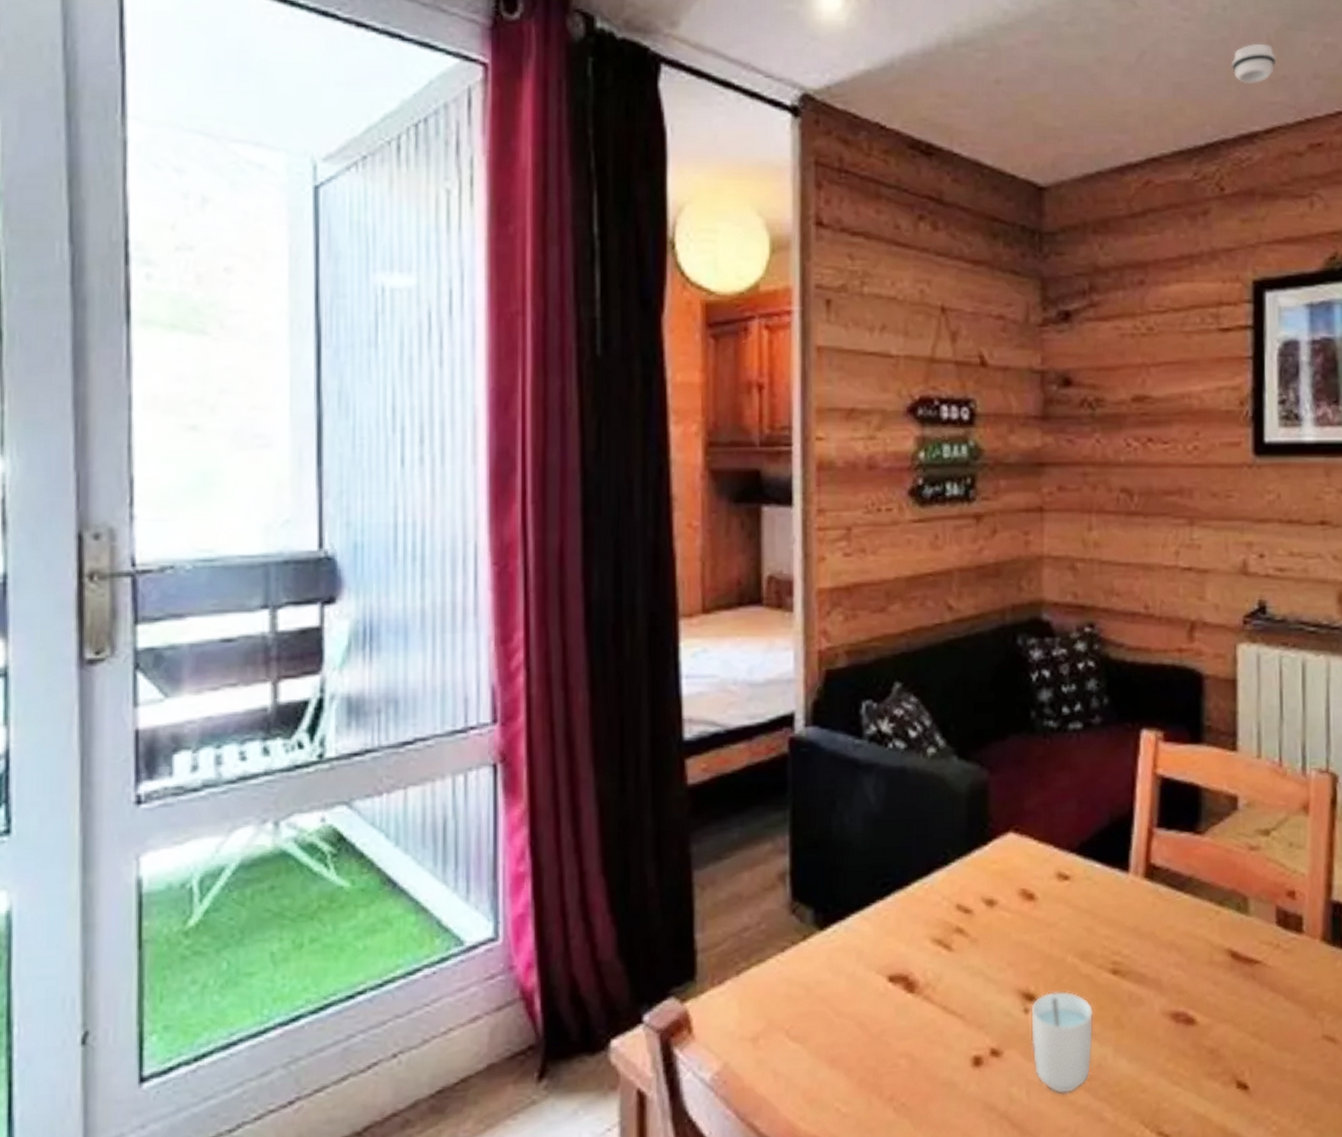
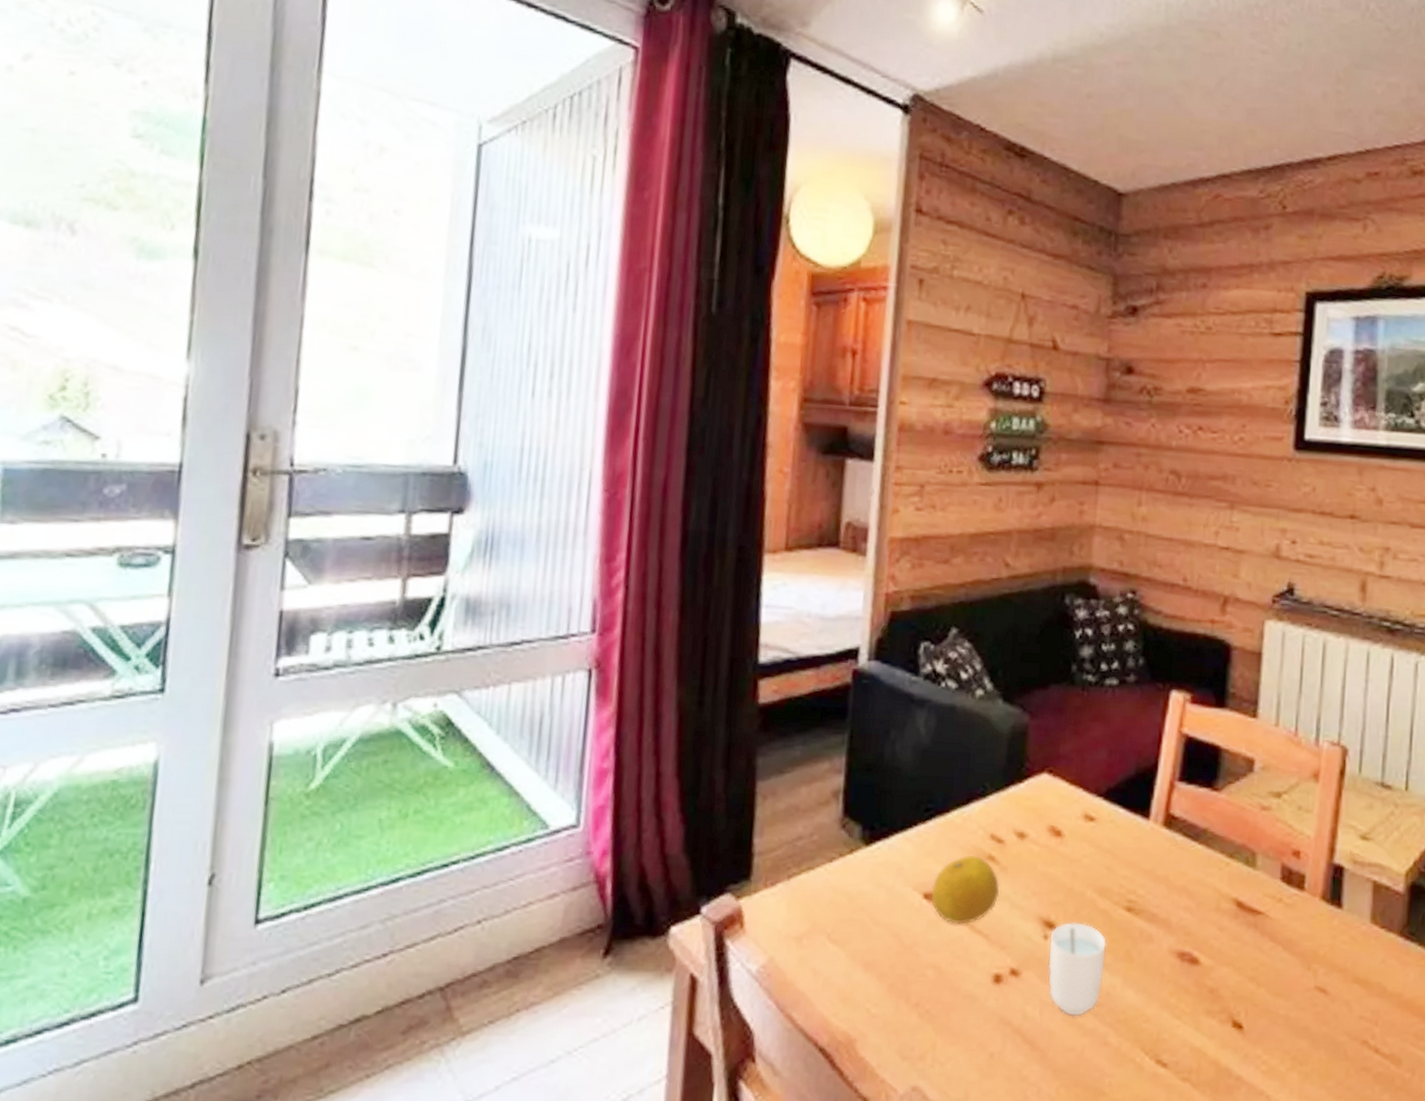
fruit: none [896,928,972,1007] -> present [931,854,1000,924]
smoke detector: present [1231,43,1277,84] -> none [1301,78,1343,115]

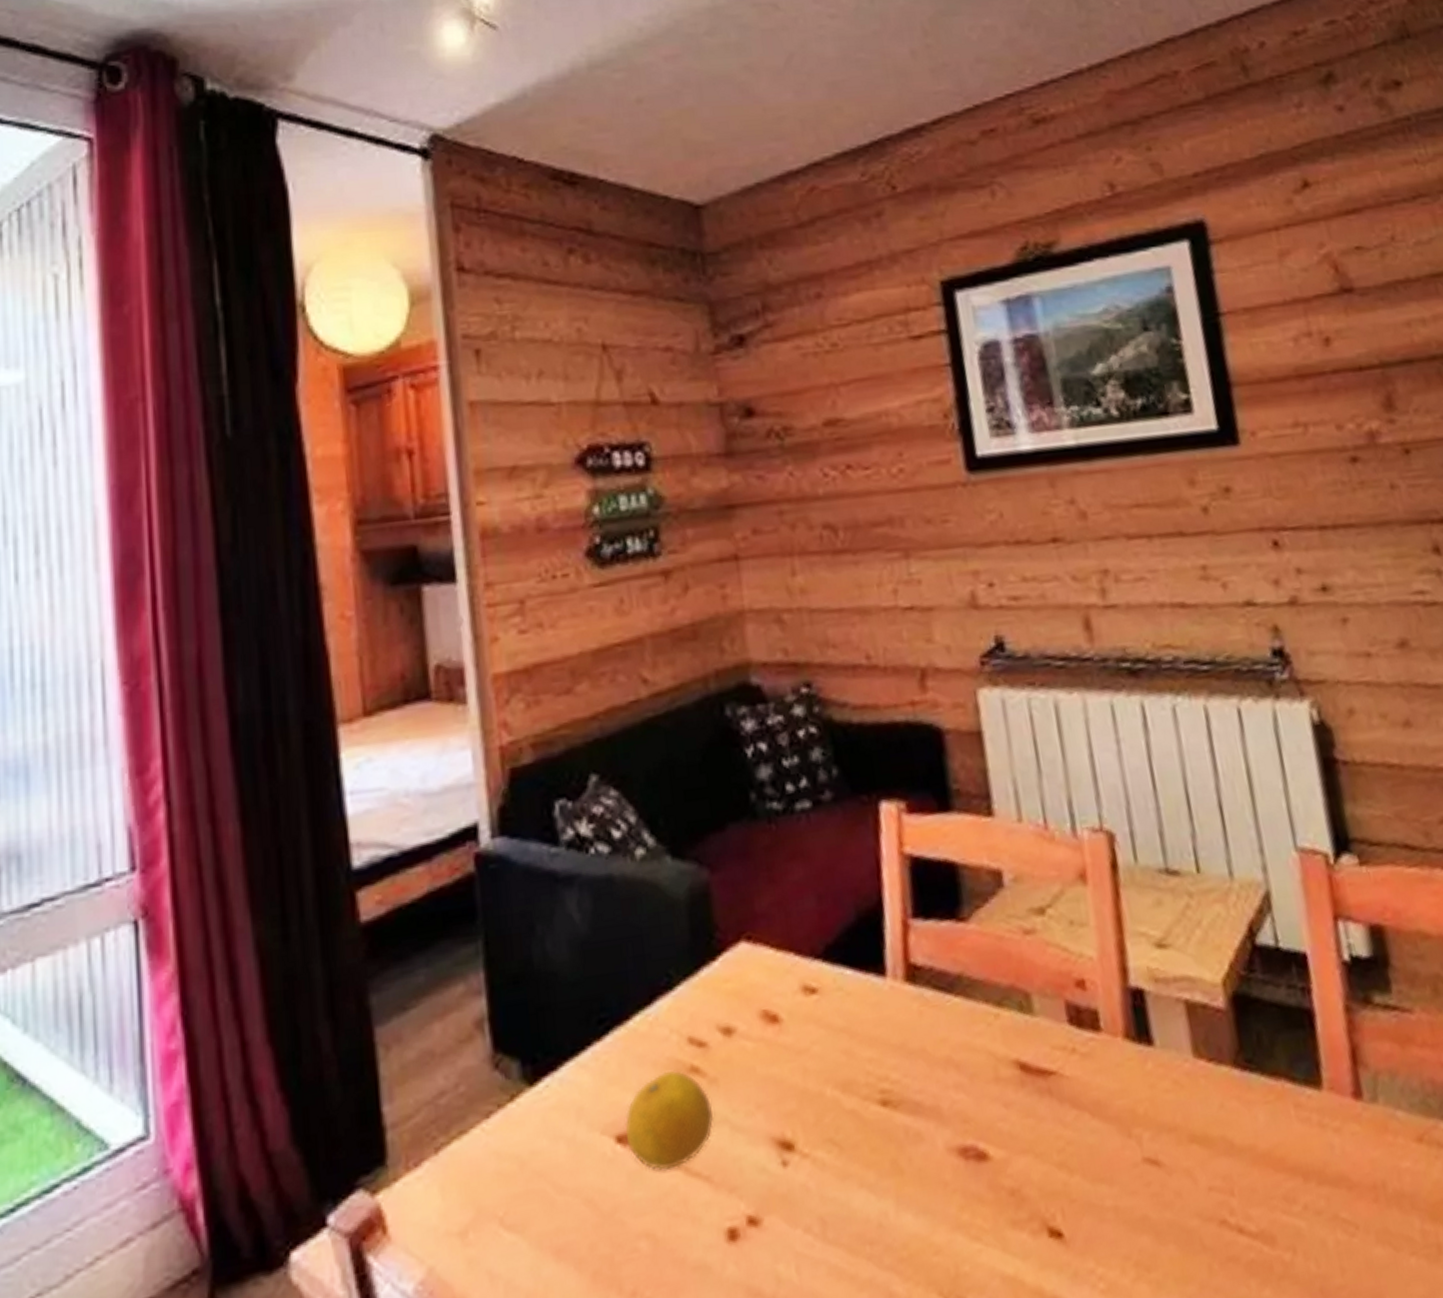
cup: present [1048,922,1107,1016] -> none [789,1133,871,1267]

